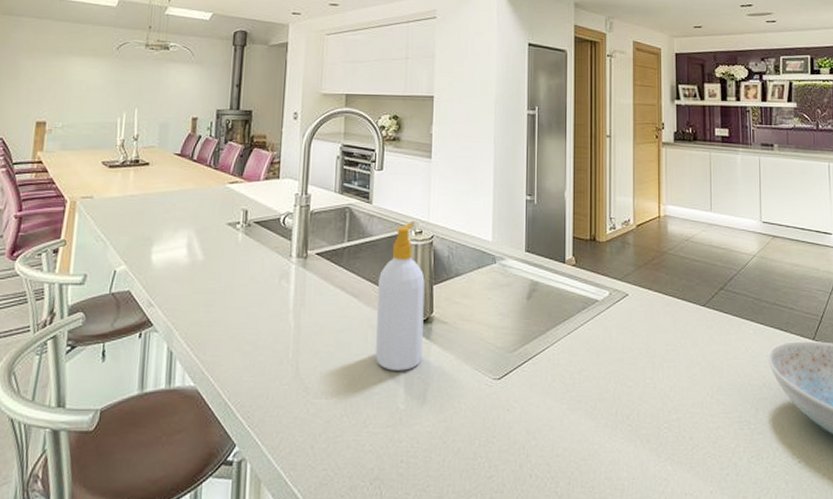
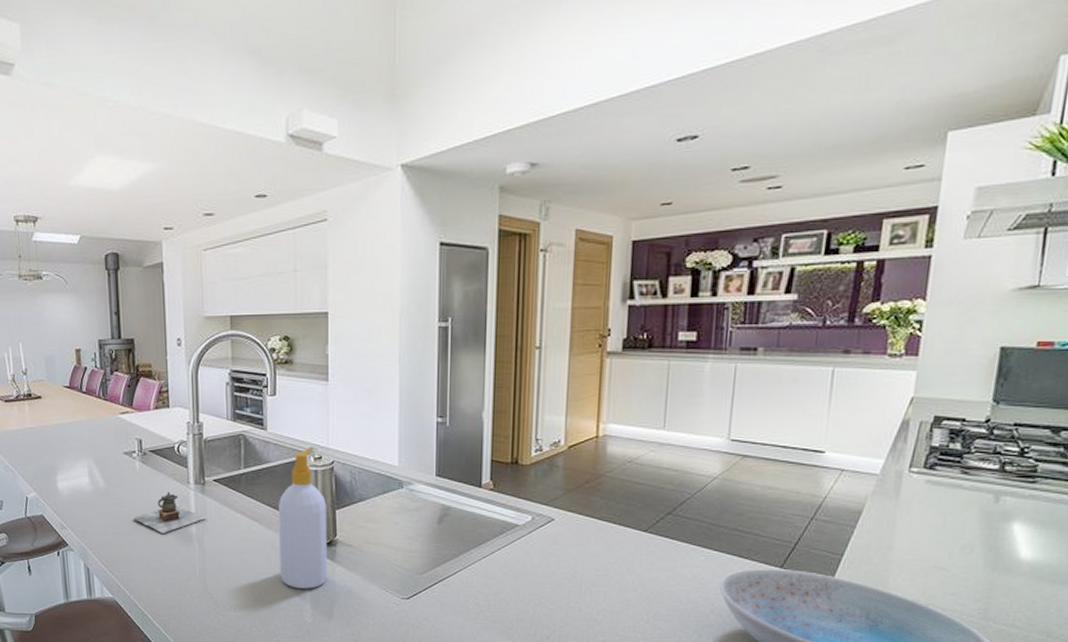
teapot: none [229,265,306,311] -> present [133,492,207,533]

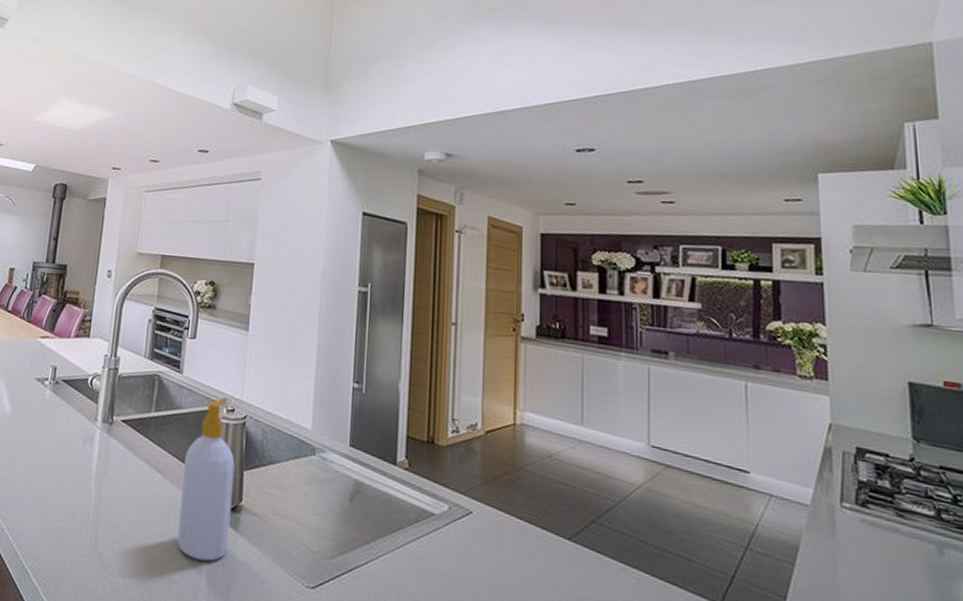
teapot: present [133,492,207,533] -> none [33,427,109,474]

